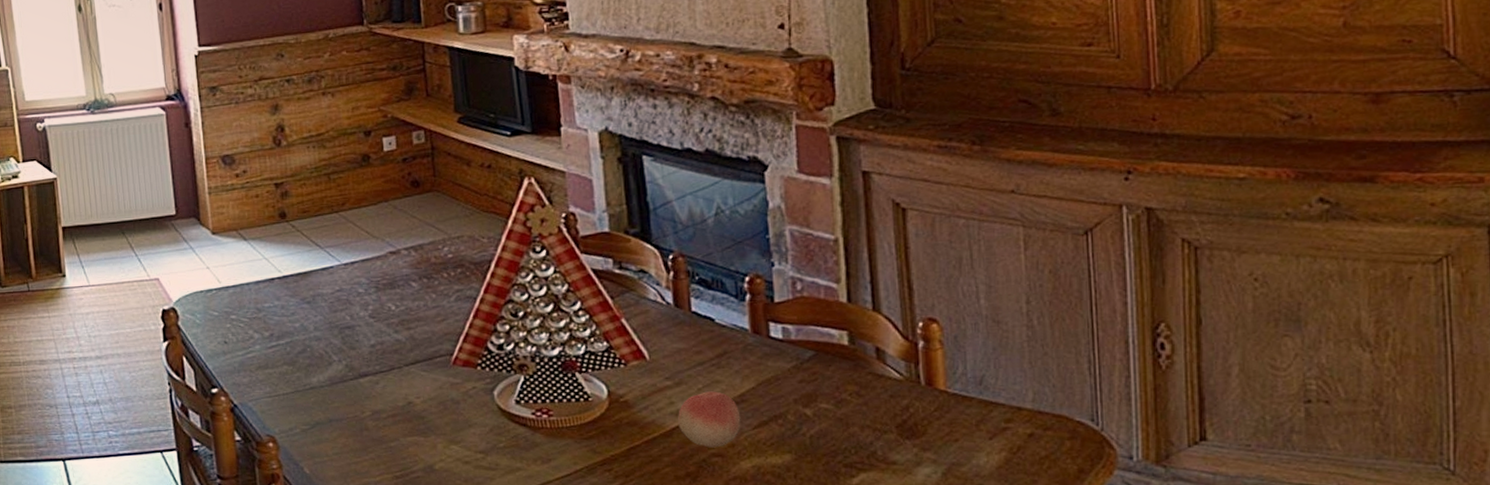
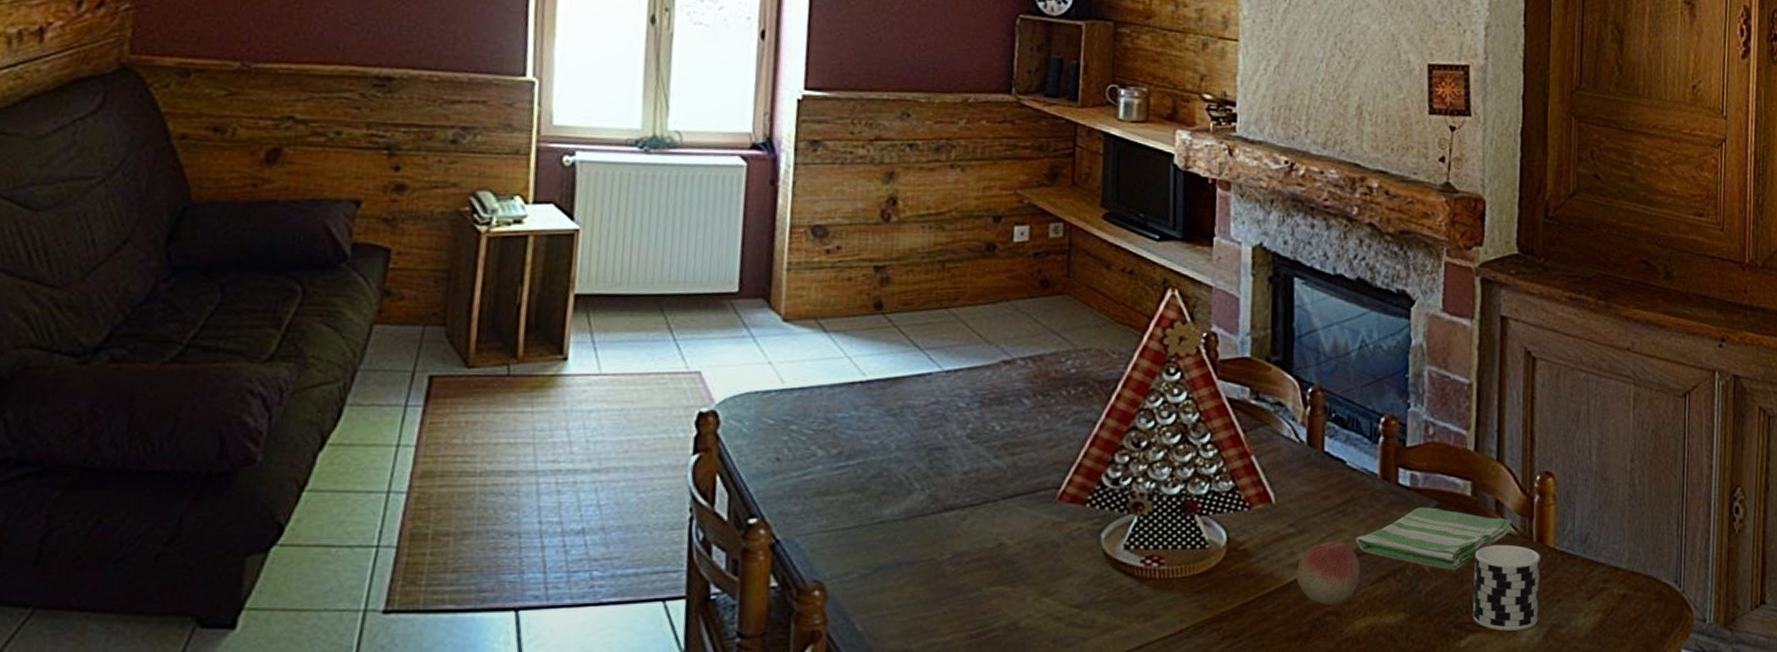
dish towel: none [732,357,897,414] -> present [1355,507,1513,570]
cup: none [859,389,935,469] -> present [1472,545,1540,631]

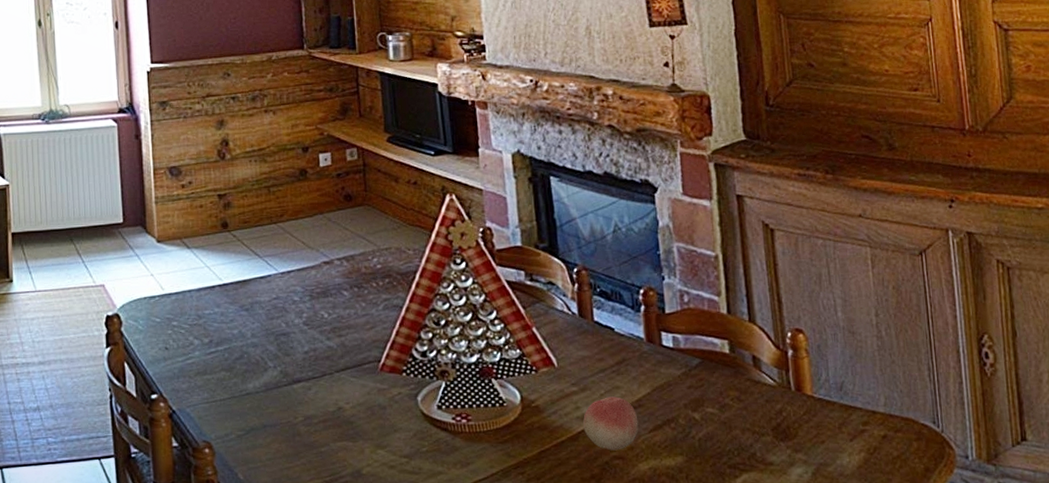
dish towel: present [1355,507,1513,570] -> none [630,364,771,418]
cup: present [1472,545,1540,631] -> none [739,395,806,470]

